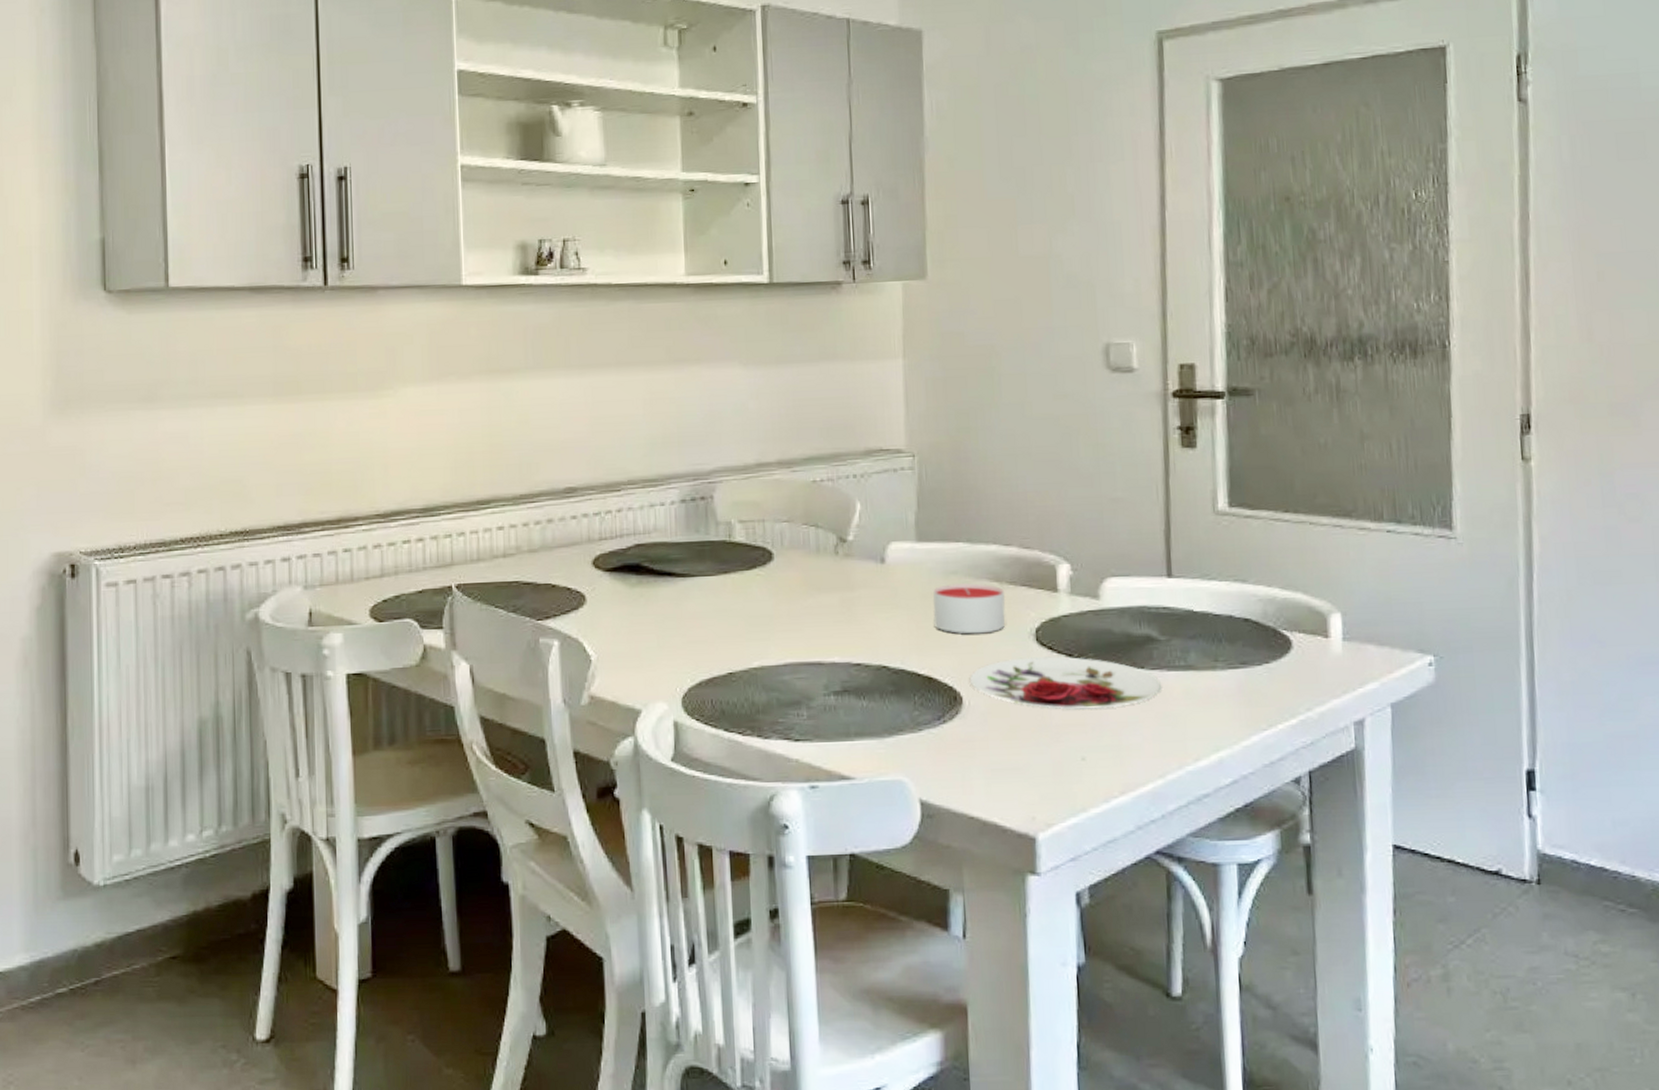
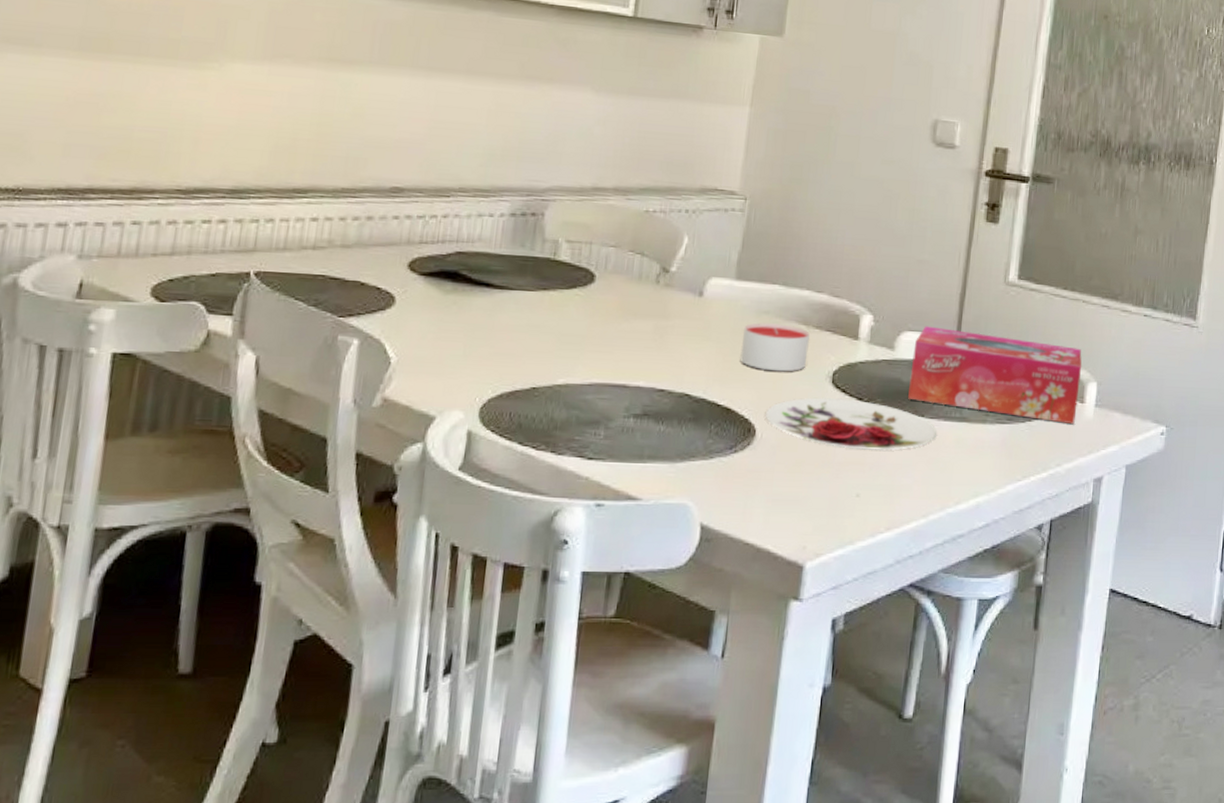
tissue box: none [1120,569,1322,663] -> present [908,326,1082,425]

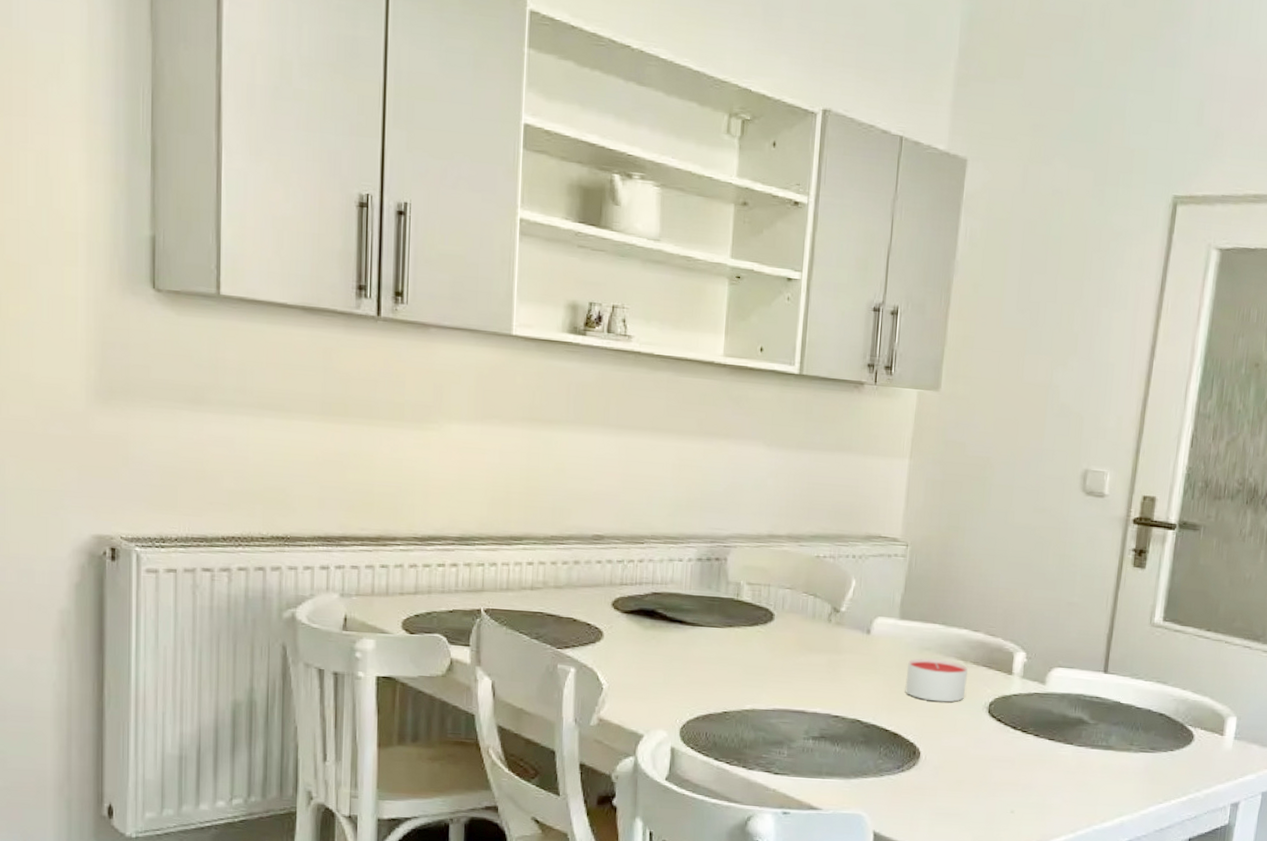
plate: present [766,397,936,451] -> none [929,725,1084,774]
tissue box: present [908,326,1082,425] -> none [1058,663,1223,755]

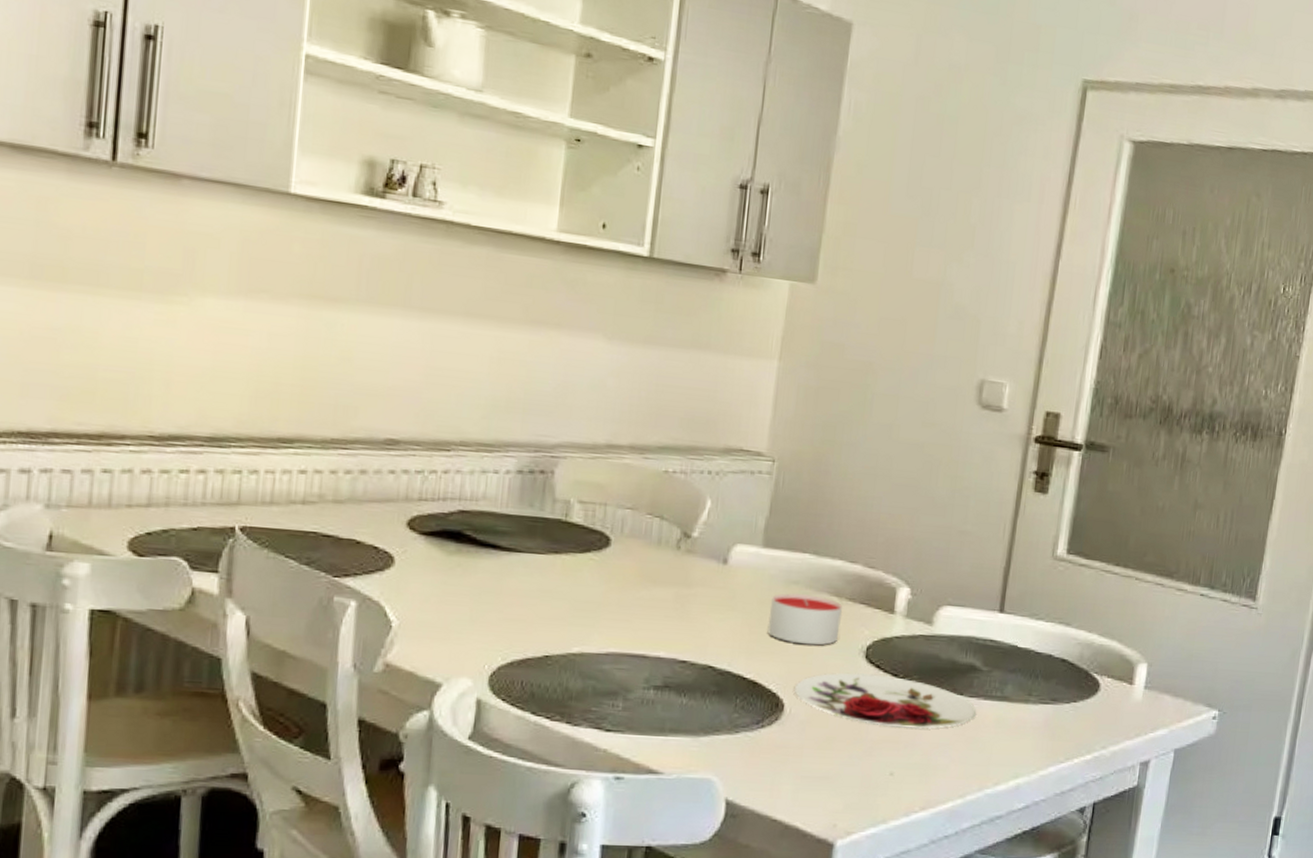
plate: none [929,725,1084,774] -> present [795,673,976,729]

